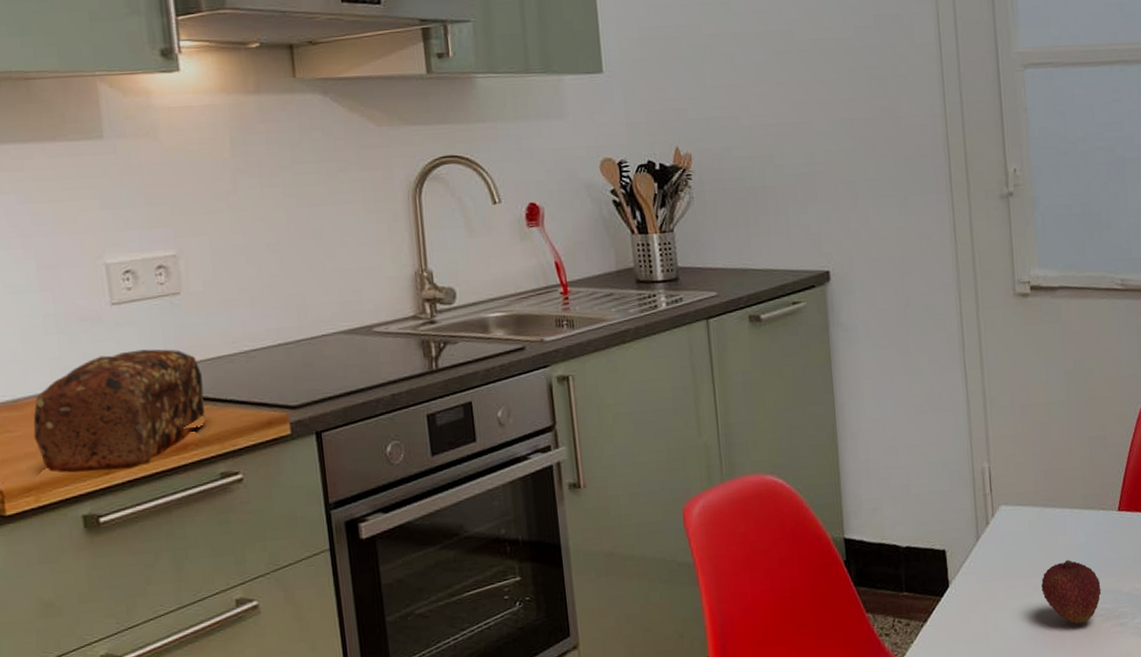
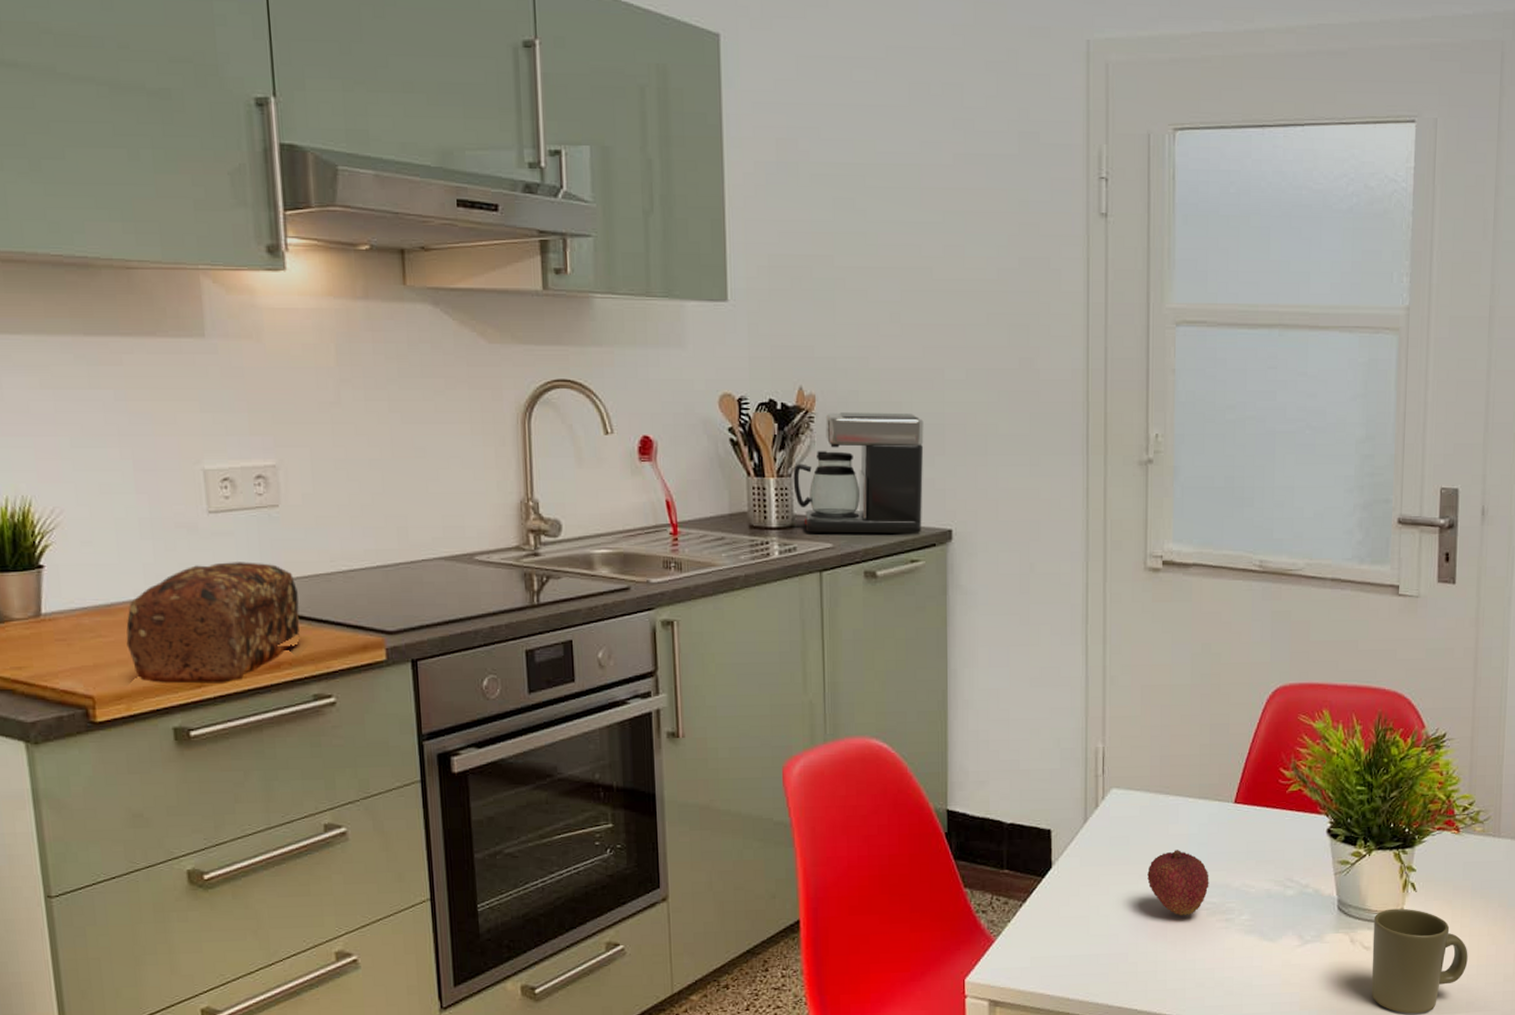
coffee maker: none [675,165,801,283] -> present [793,412,924,535]

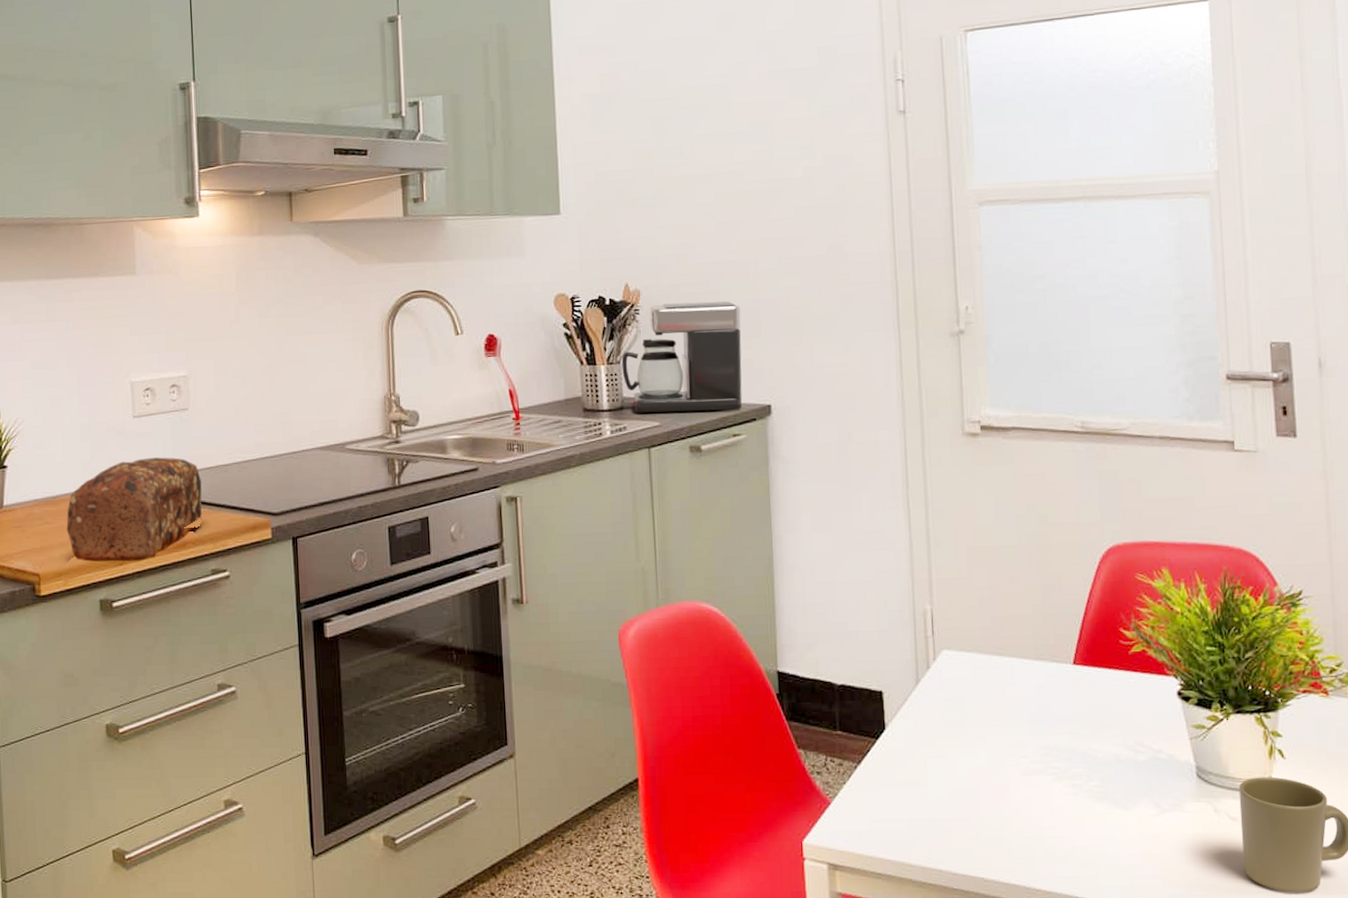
fruit: present [1147,850,1209,916] -> none [985,712,1053,781]

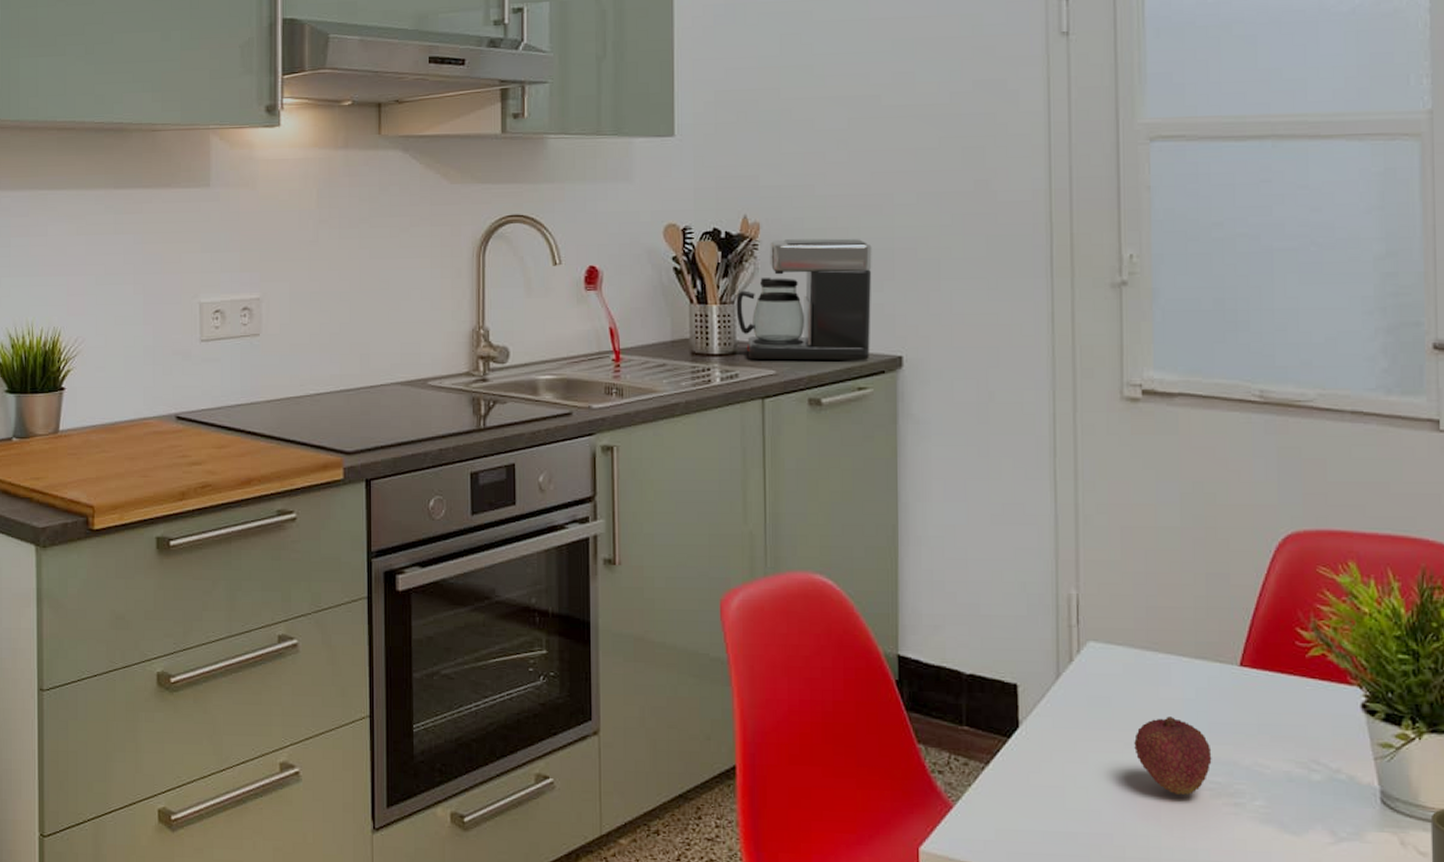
bread loaf: present [66,457,202,562] -> none [124,385,270,498]
fruit: none [985,712,1053,781] -> present [1134,717,1212,796]

